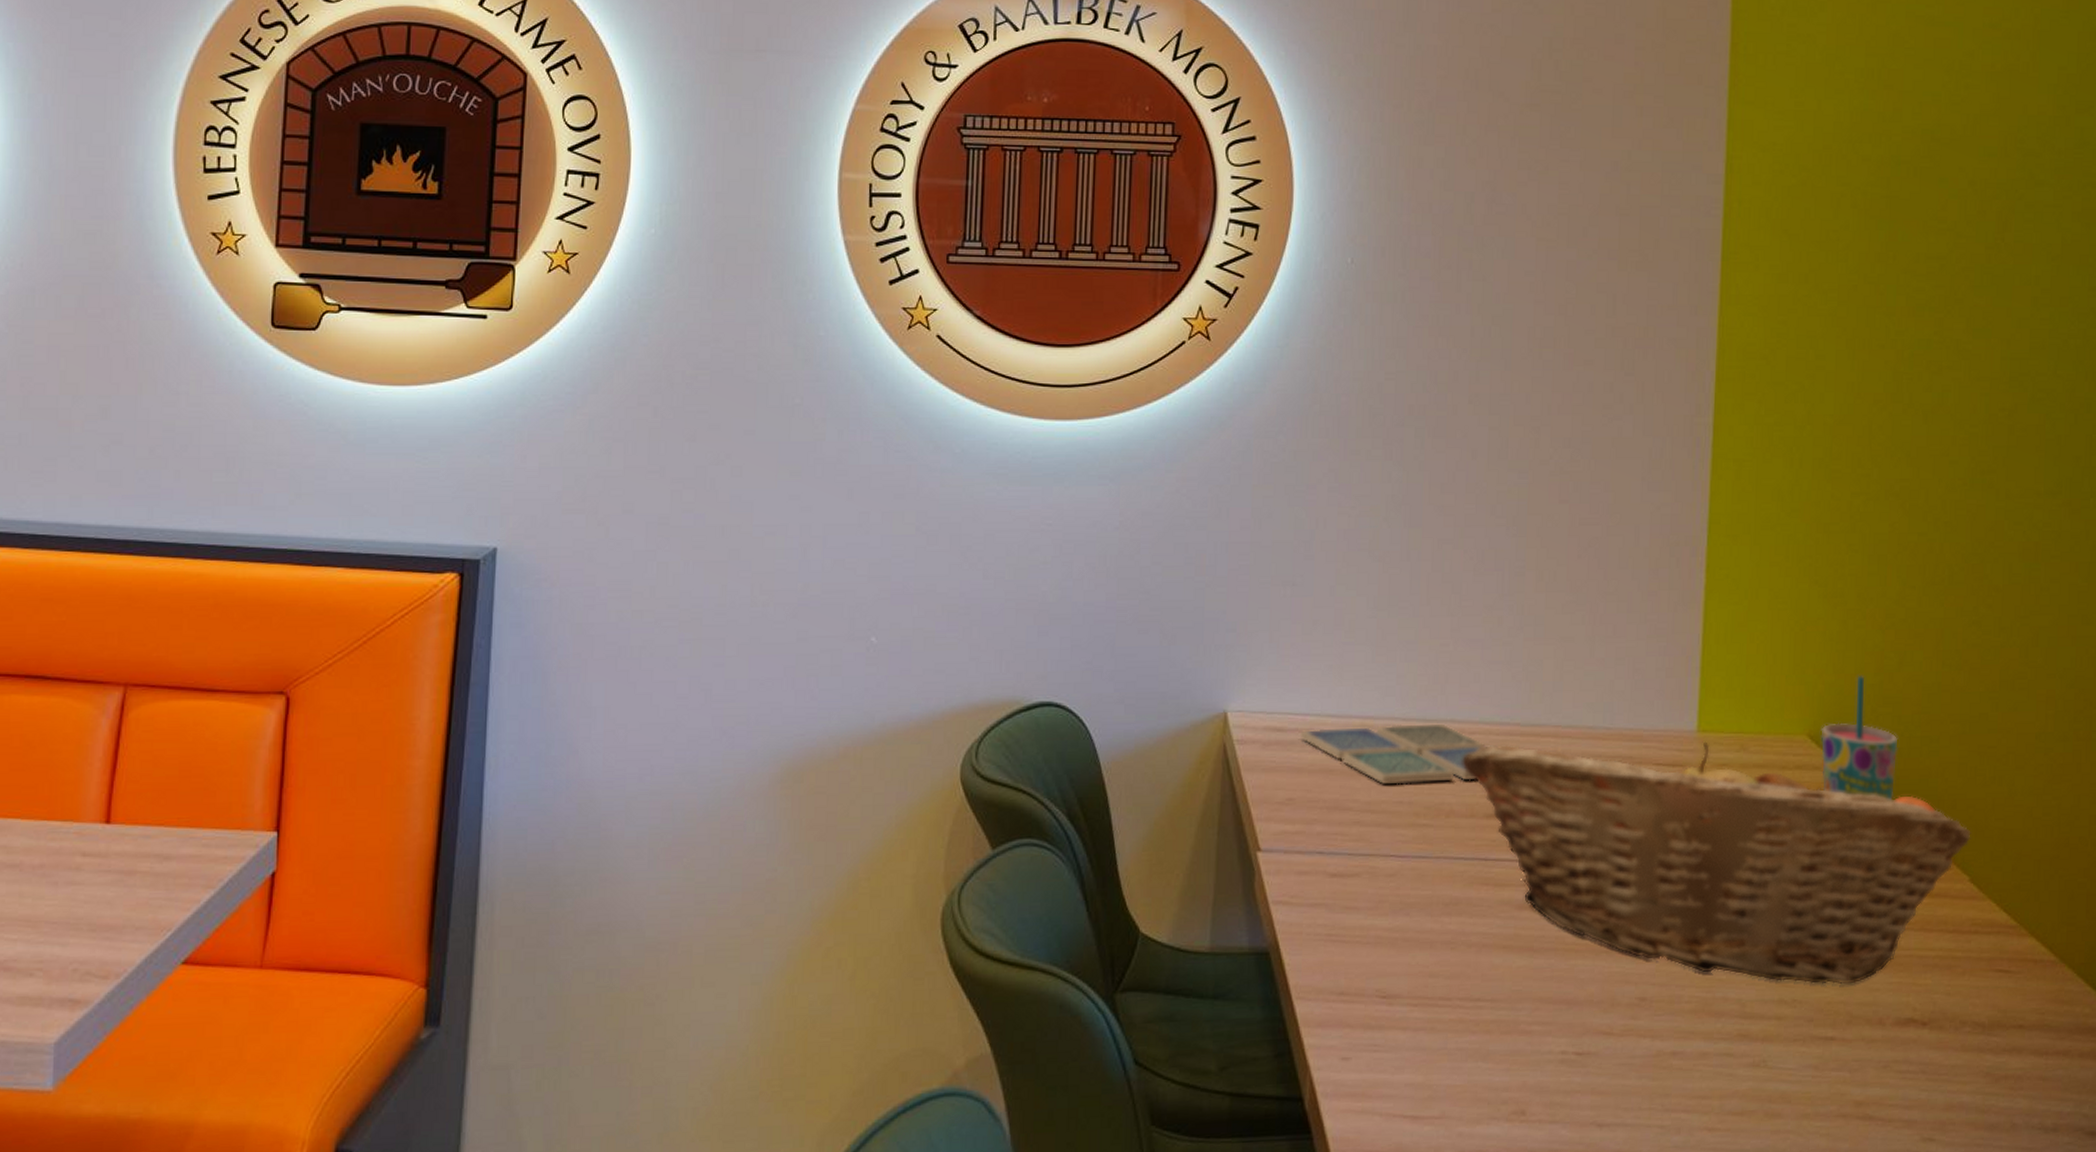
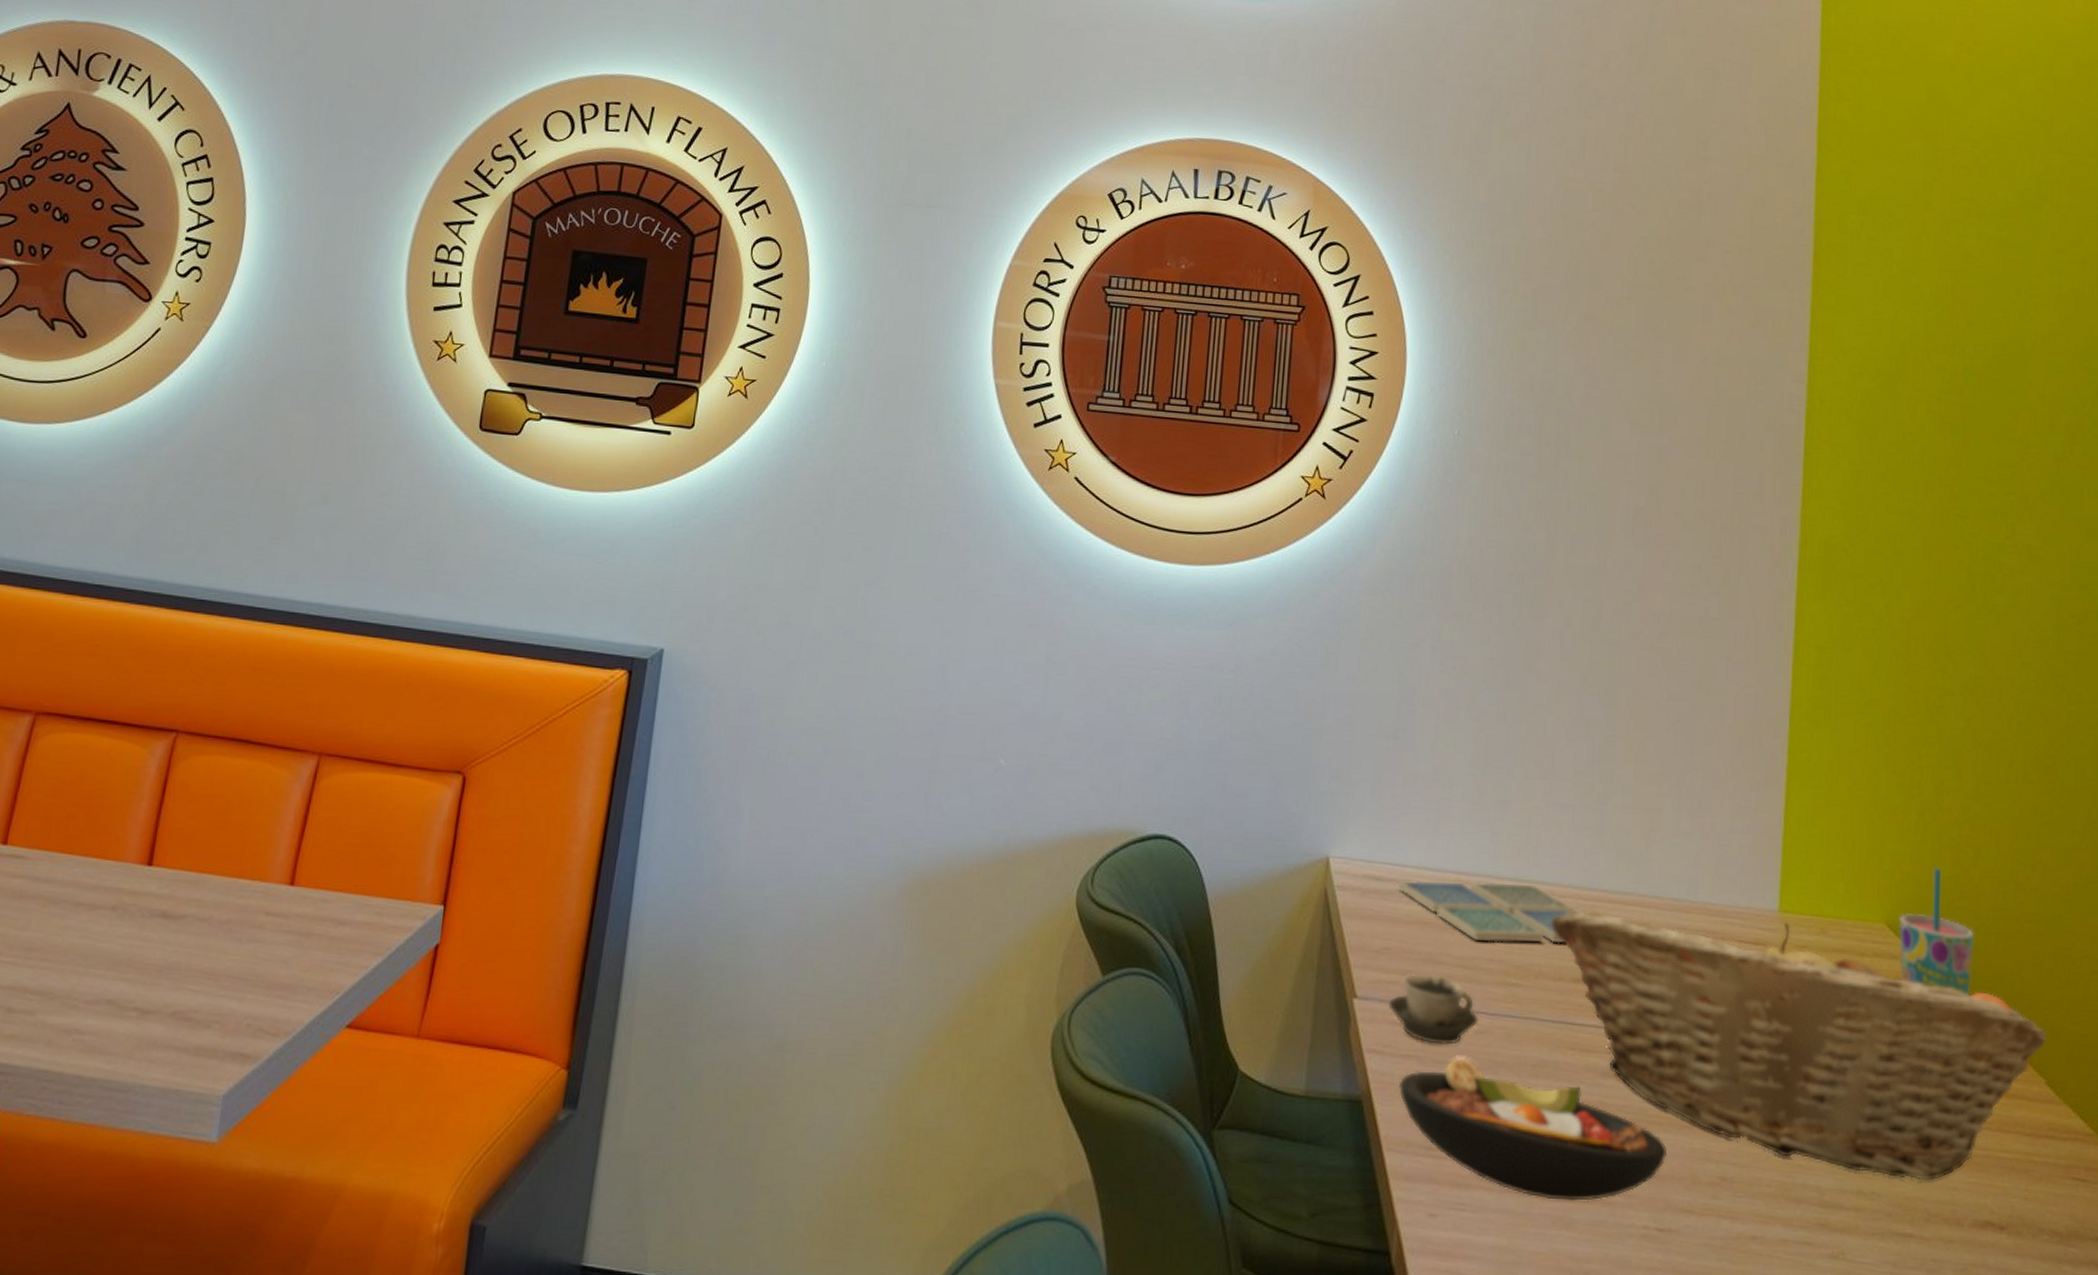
cup: none [1293,821,1389,891] -> present [1387,973,1479,1045]
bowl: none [1307,902,1586,1034] -> present [1398,1058,1668,1201]

